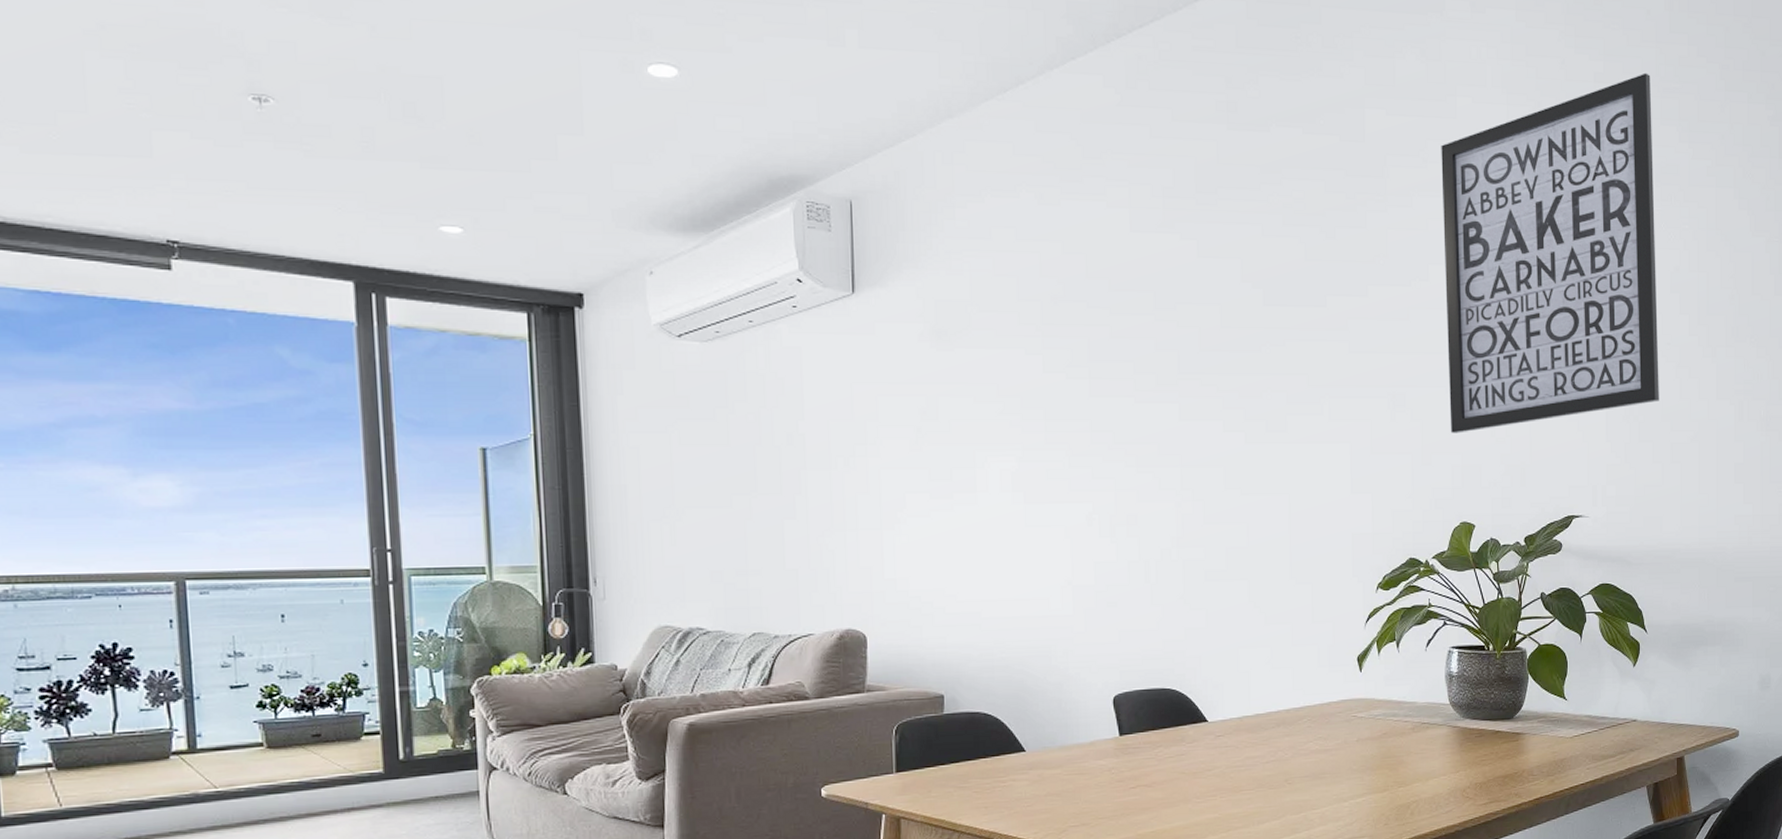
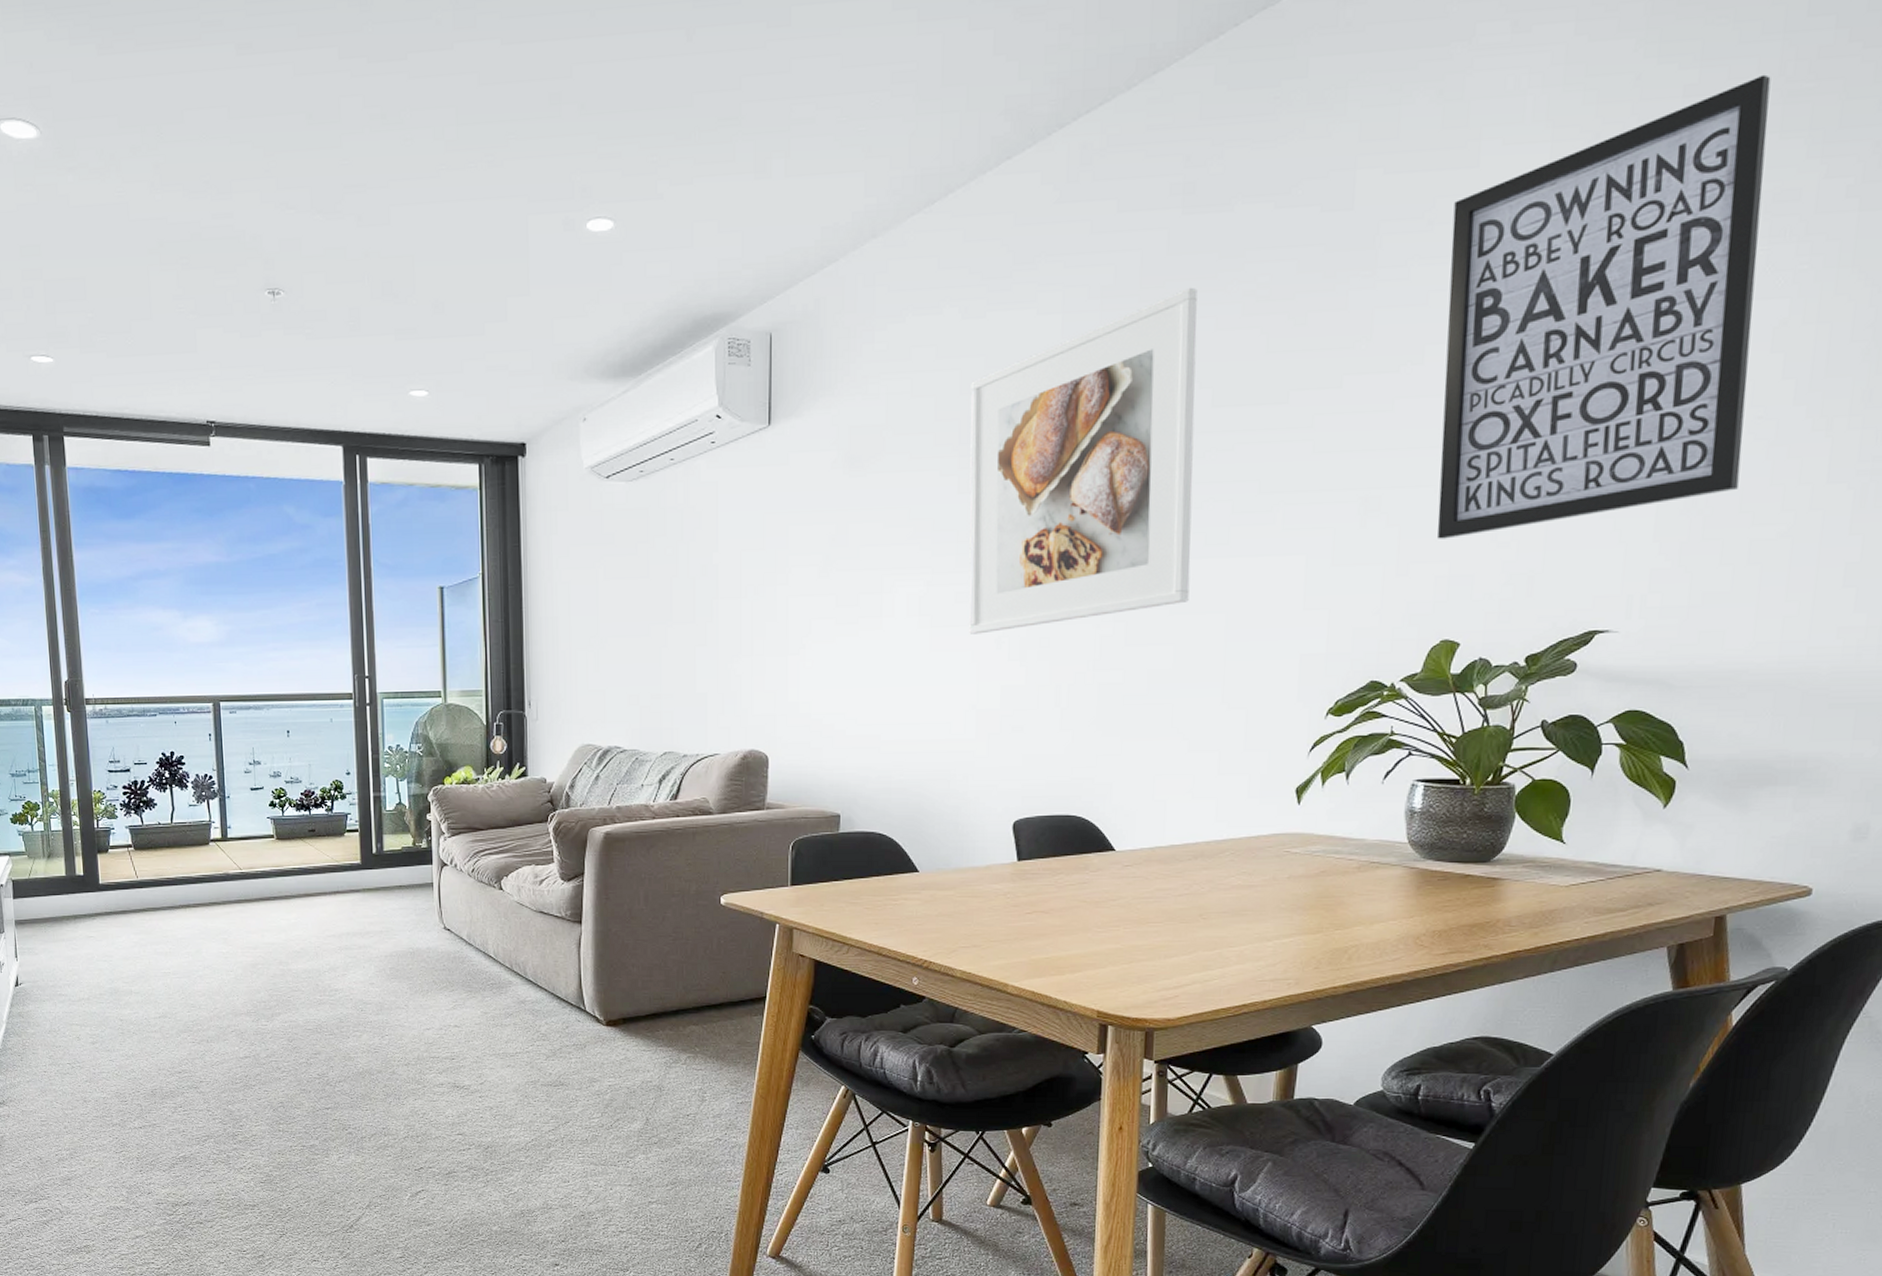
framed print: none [1050,195,1256,511] -> present [969,287,1197,634]

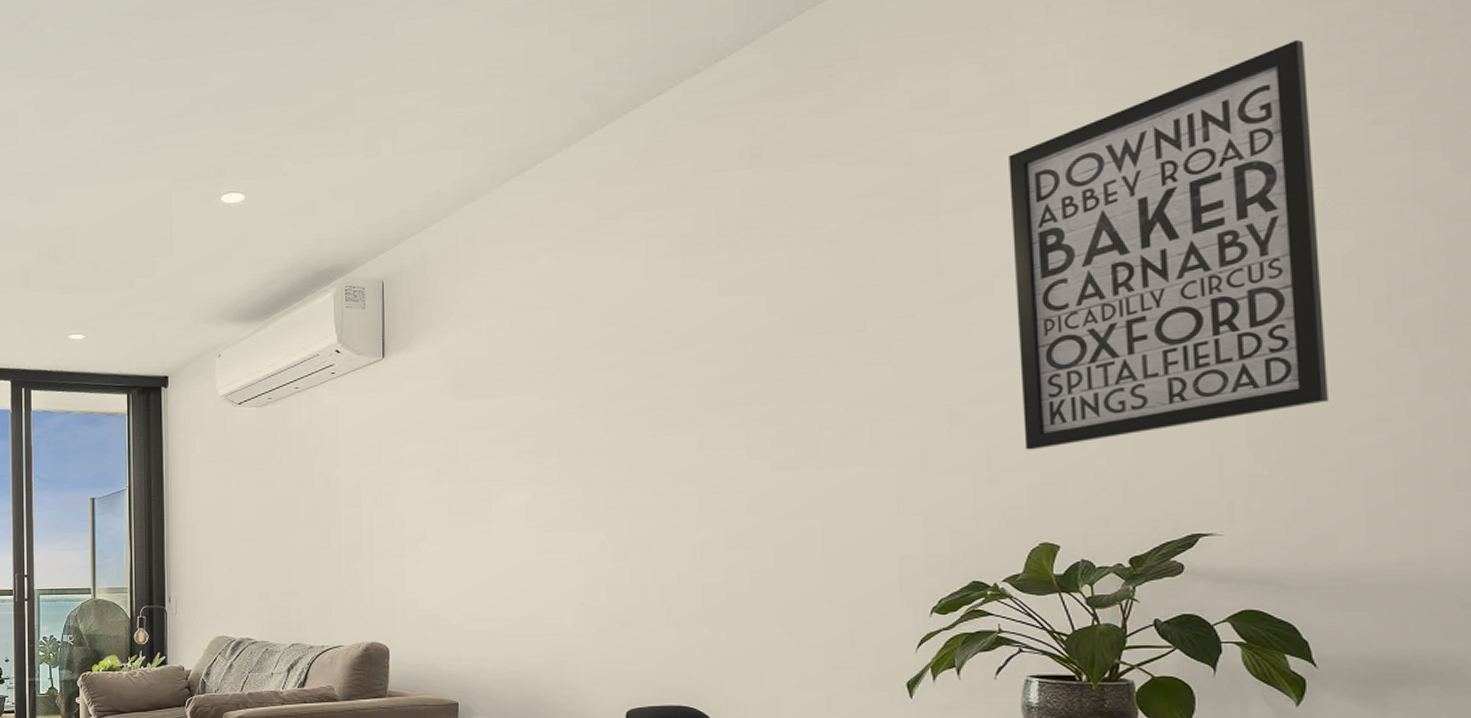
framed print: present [969,287,1197,634] -> none [565,234,784,538]

